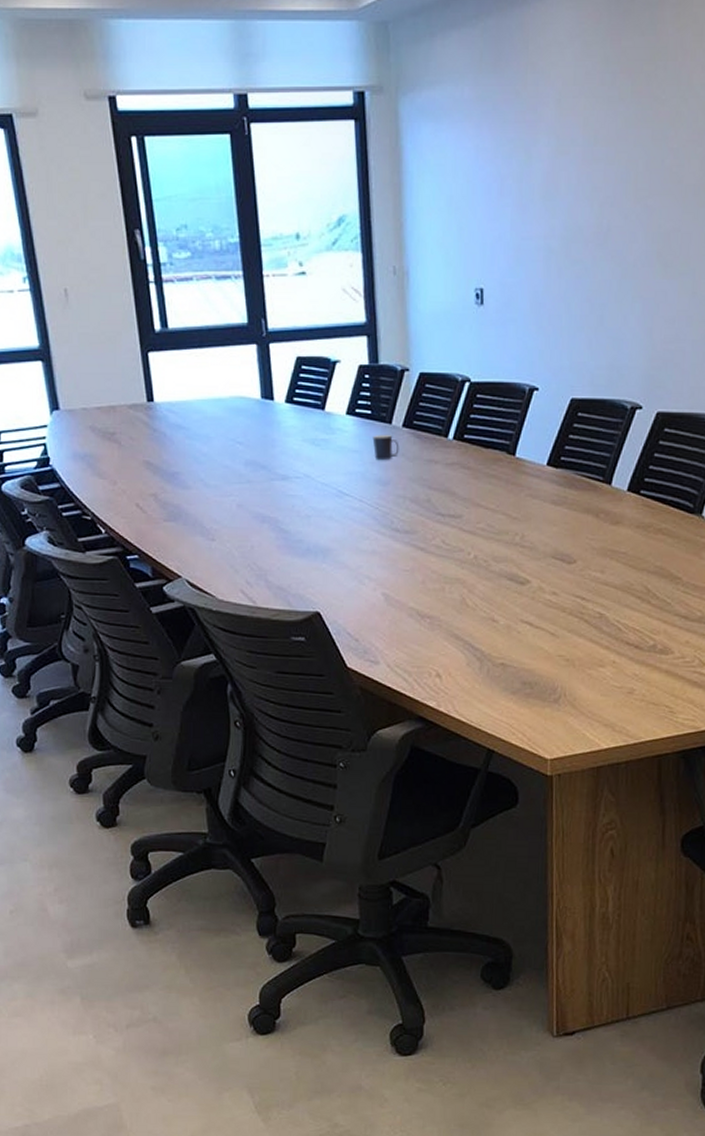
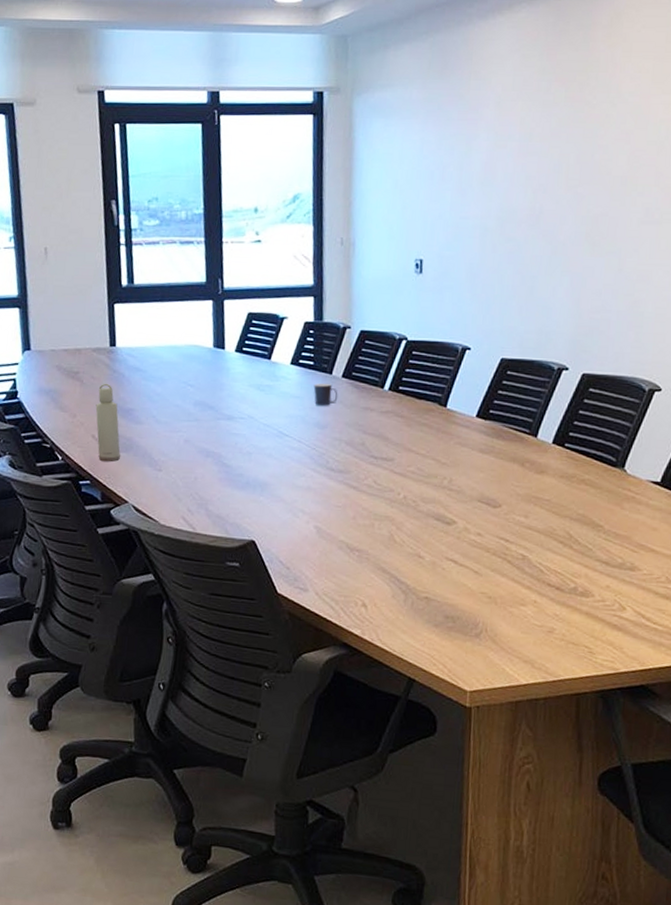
bottle: none [137,444,169,534] -> present [95,383,121,463]

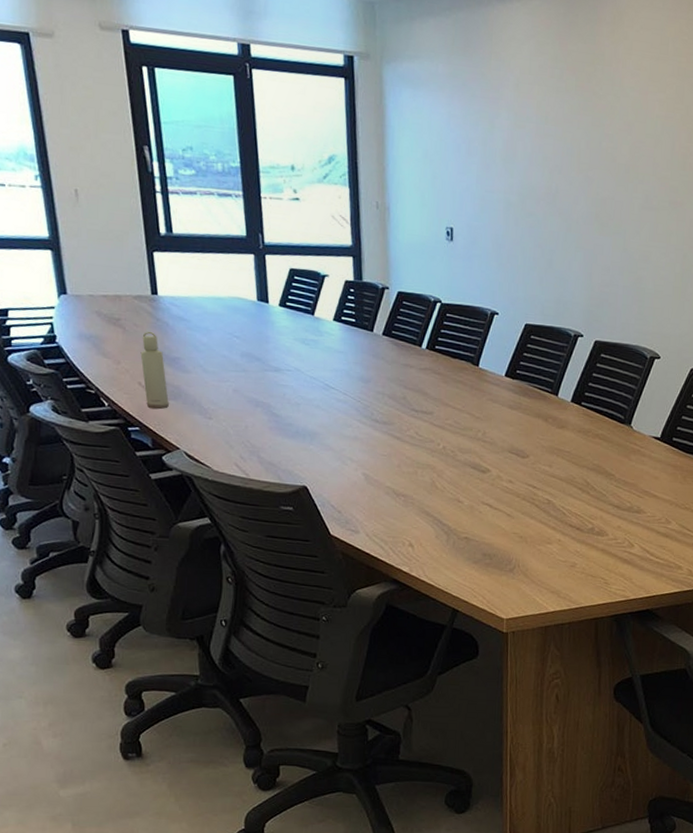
mug: present [313,383,338,408] -> none [356,339,380,363]

